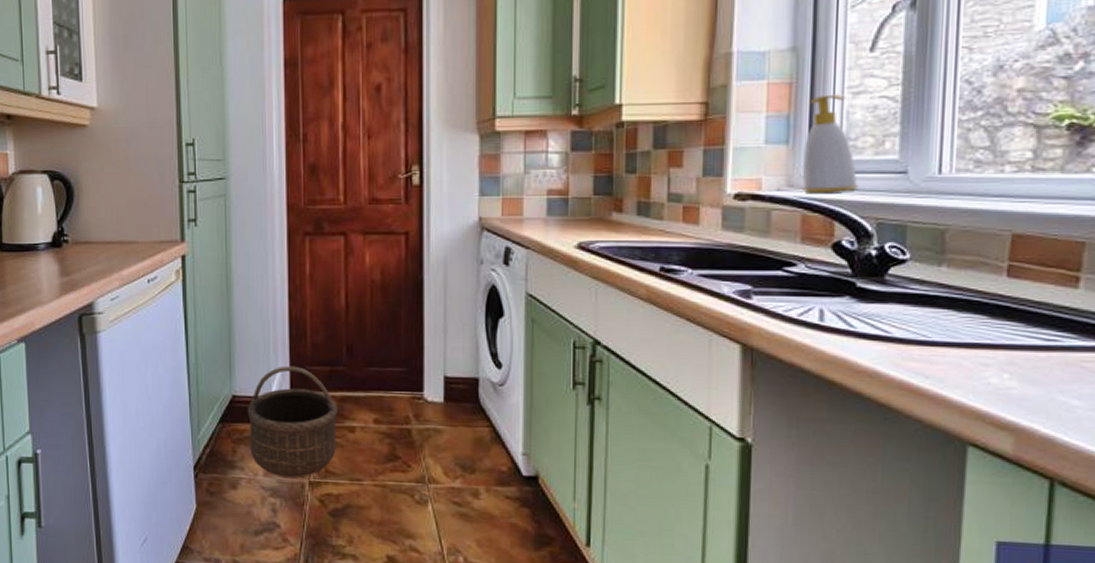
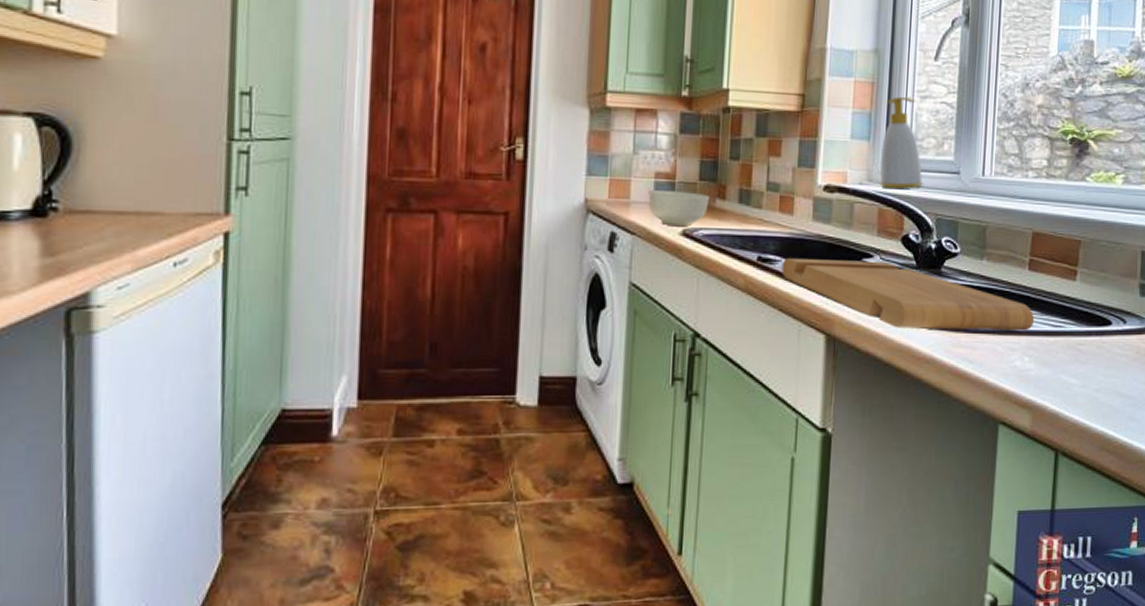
basket: present [247,365,338,477] -> none [300,369,415,507]
bowl: none [541,207,606,240] -> present [648,190,710,227]
cutting board: none [687,267,1016,345] -> present [781,257,1034,331]

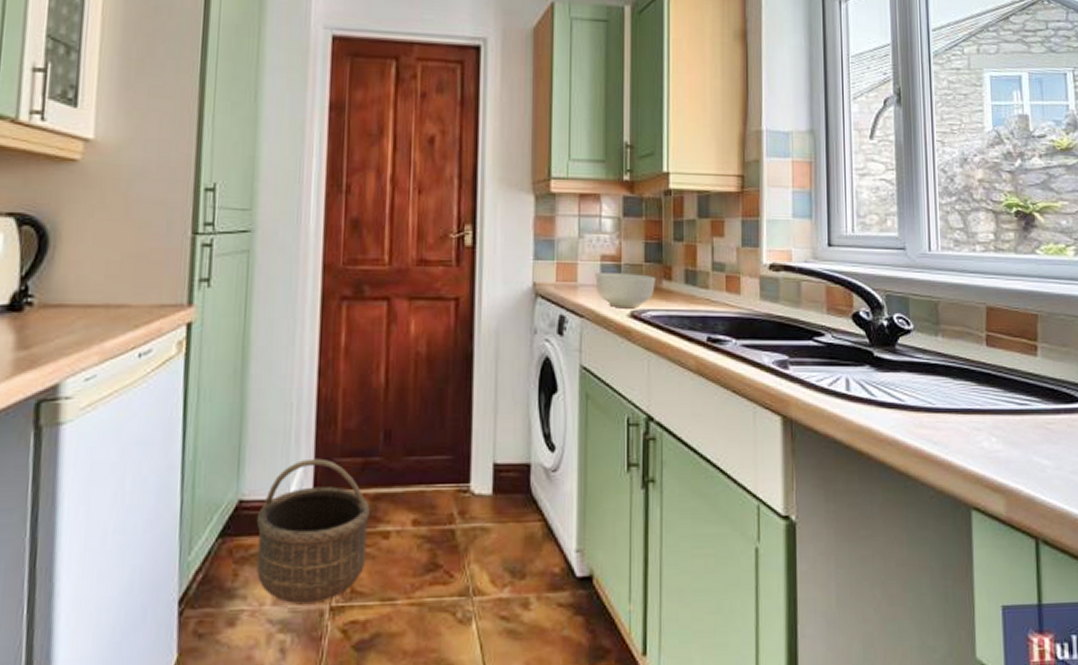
basket: none [300,369,415,507] -> present [256,458,370,604]
cutting board: present [781,257,1034,331] -> none [732,337,997,410]
soap bottle: present [880,96,923,189] -> none [824,174,869,267]

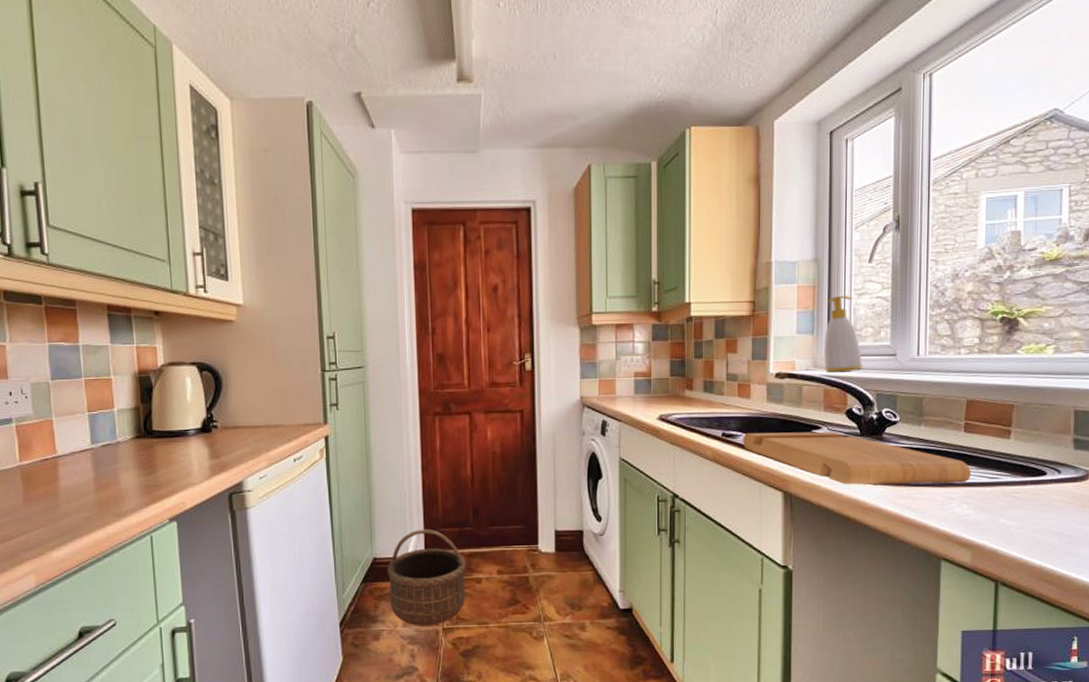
bowl: present [595,273,657,309] -> none [630,386,680,414]
cutting board: none [732,337,997,410] -> present [743,431,971,485]
soap bottle: none [824,174,869,267] -> present [824,295,863,373]

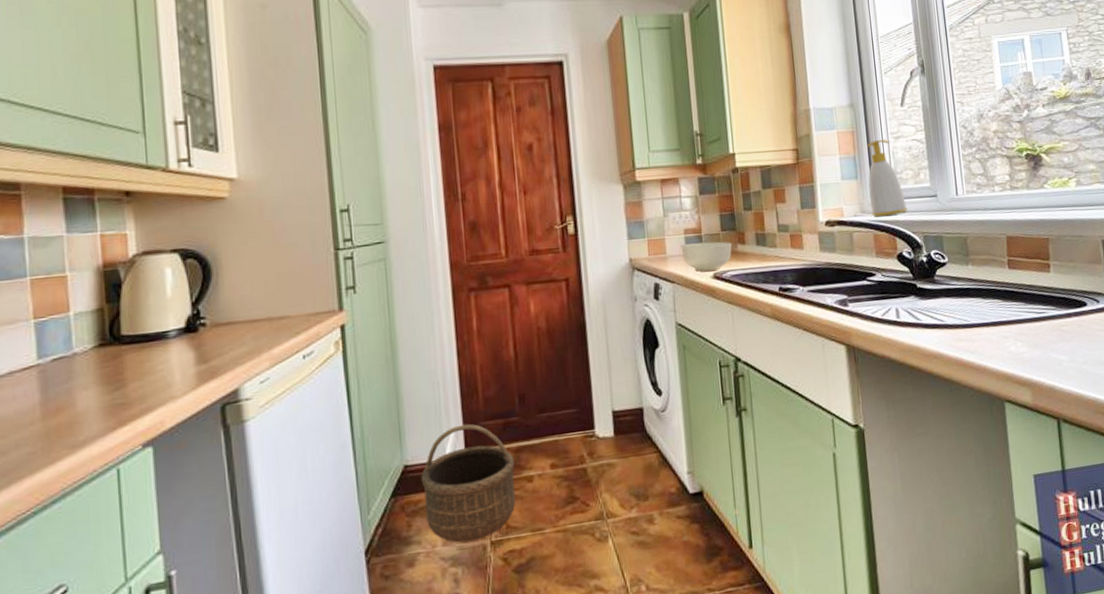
bowl: none [630,386,680,414] -> present [681,241,733,272]
cutting board: present [743,431,971,485] -> none [800,277,1020,332]

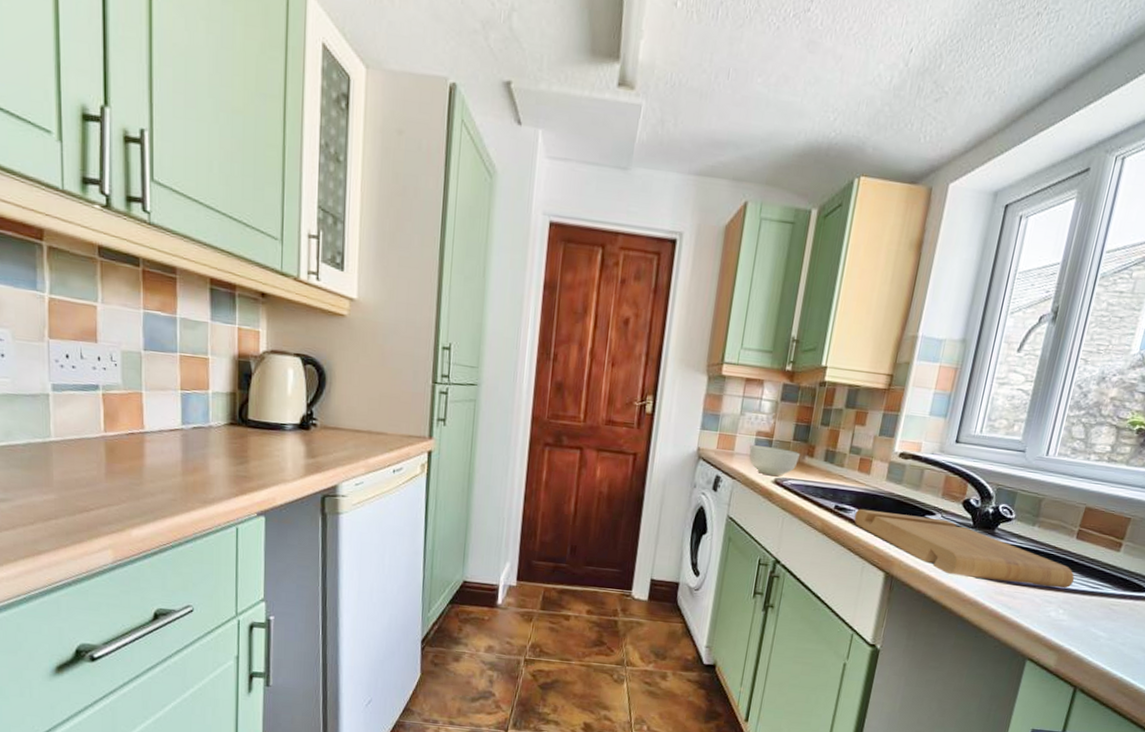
basket: present [421,423,516,543] -> none [475,559,557,655]
cutting board: none [800,277,1020,332] -> present [854,508,1075,589]
soap bottle: present [867,139,908,217] -> none [950,382,994,462]

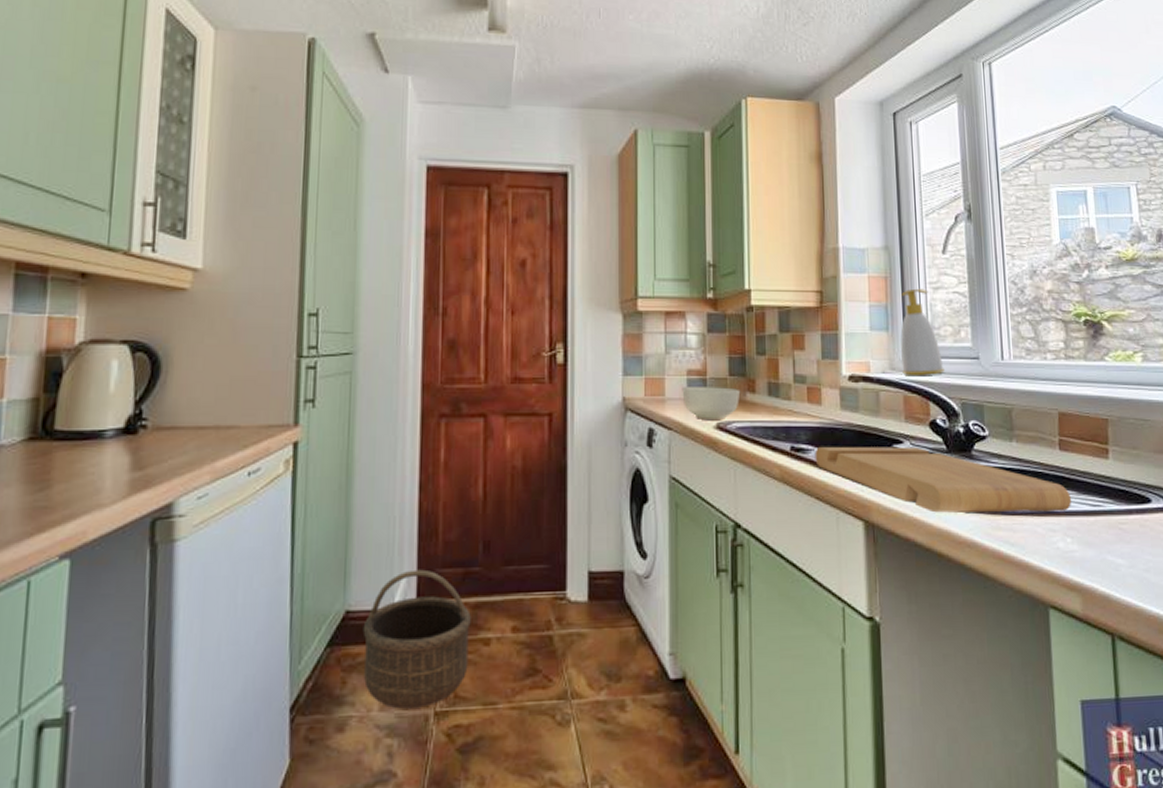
basket: none [475,559,557,655] -> present [363,569,471,709]
soap bottle: none [950,382,994,462] -> present [900,288,944,377]

